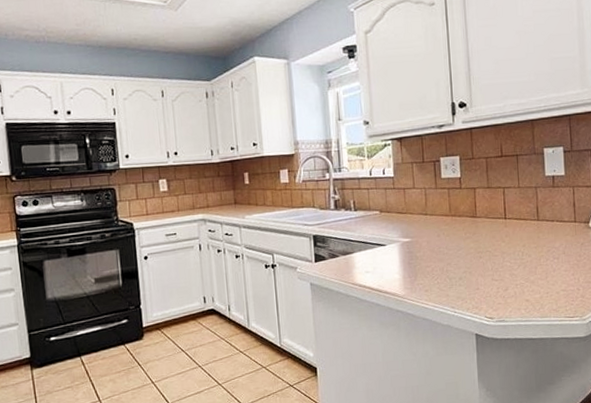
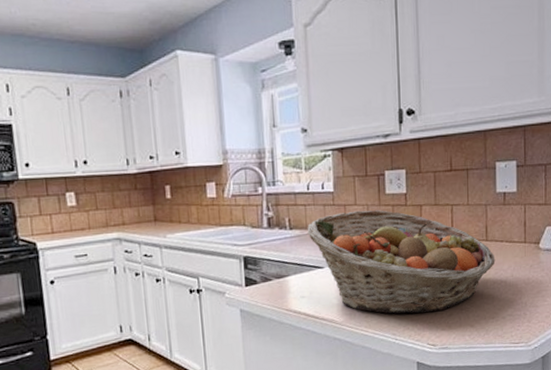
fruit basket: none [370,192,547,288] -> present [307,210,496,314]

